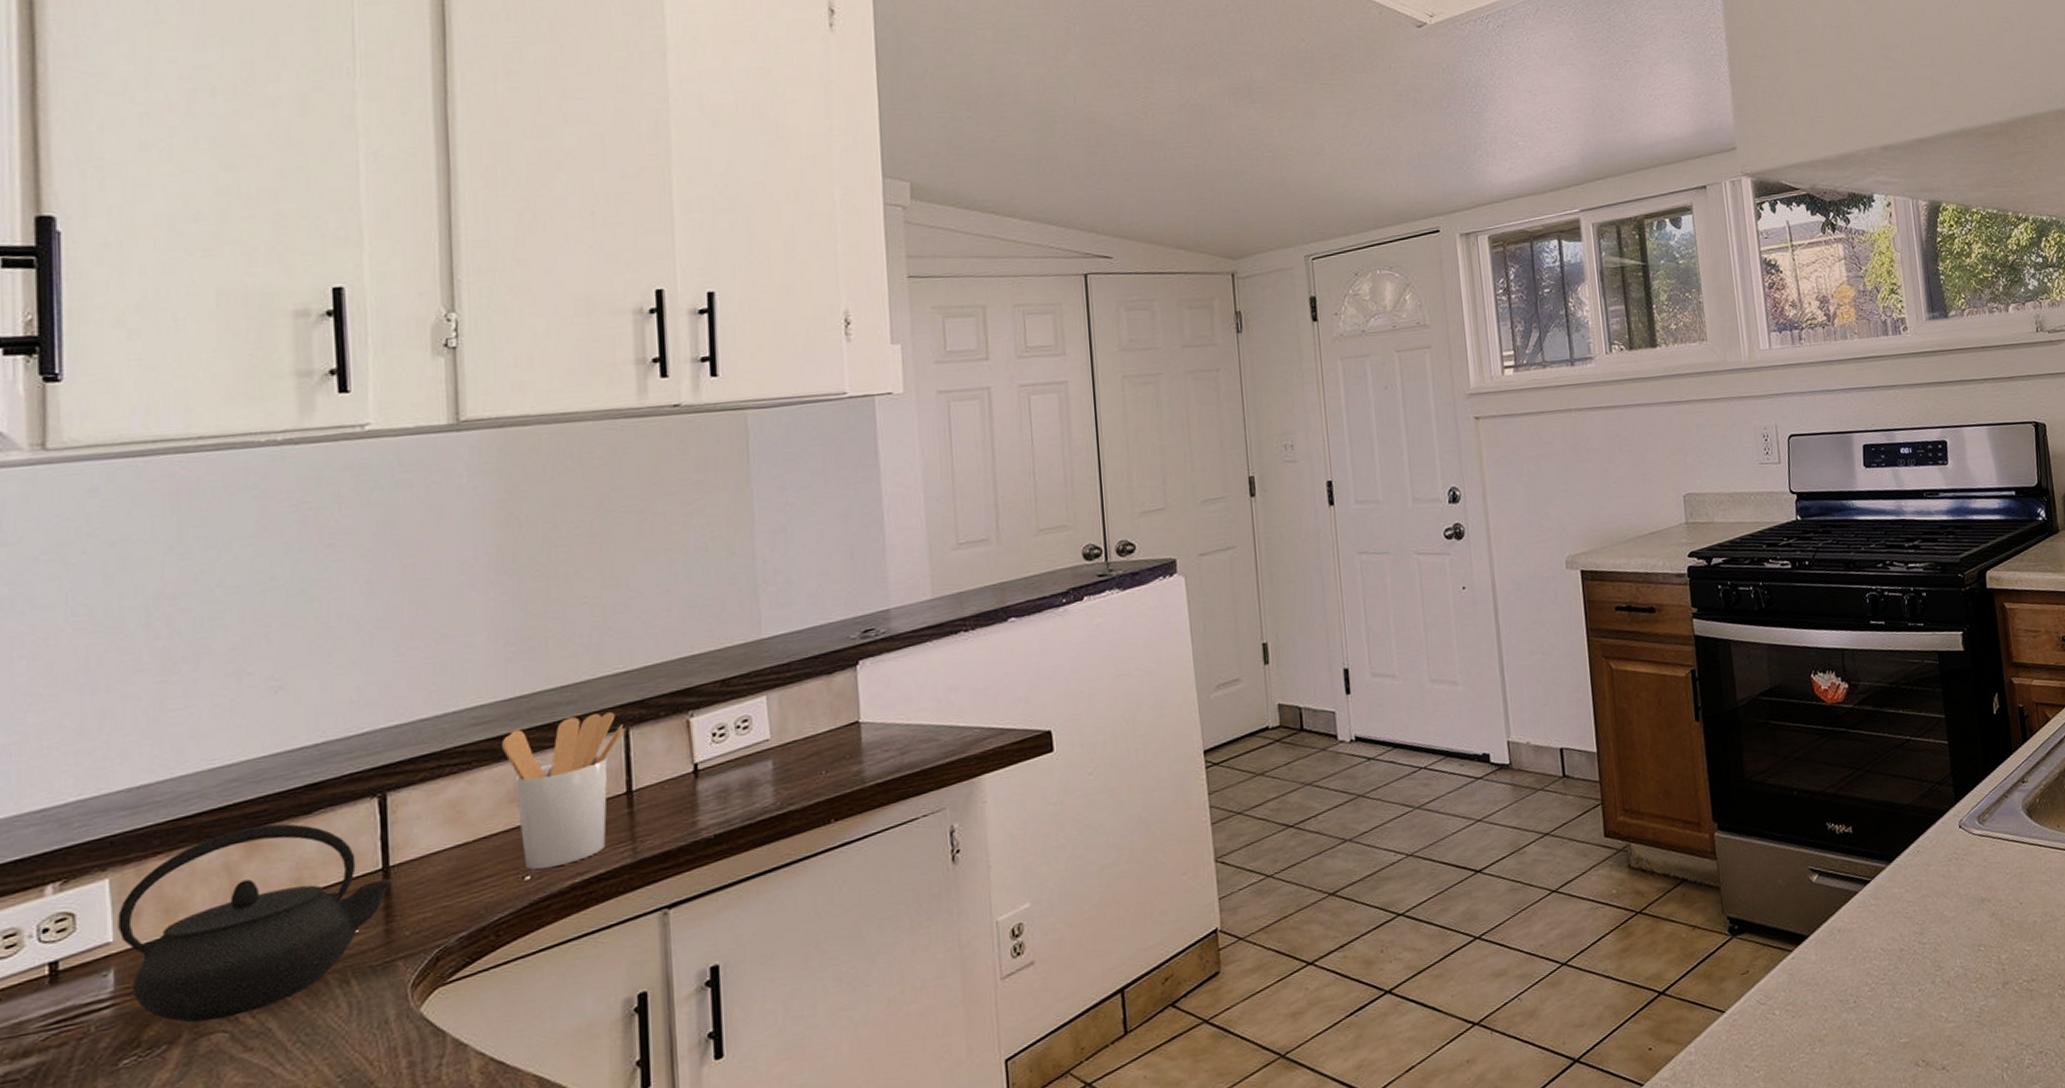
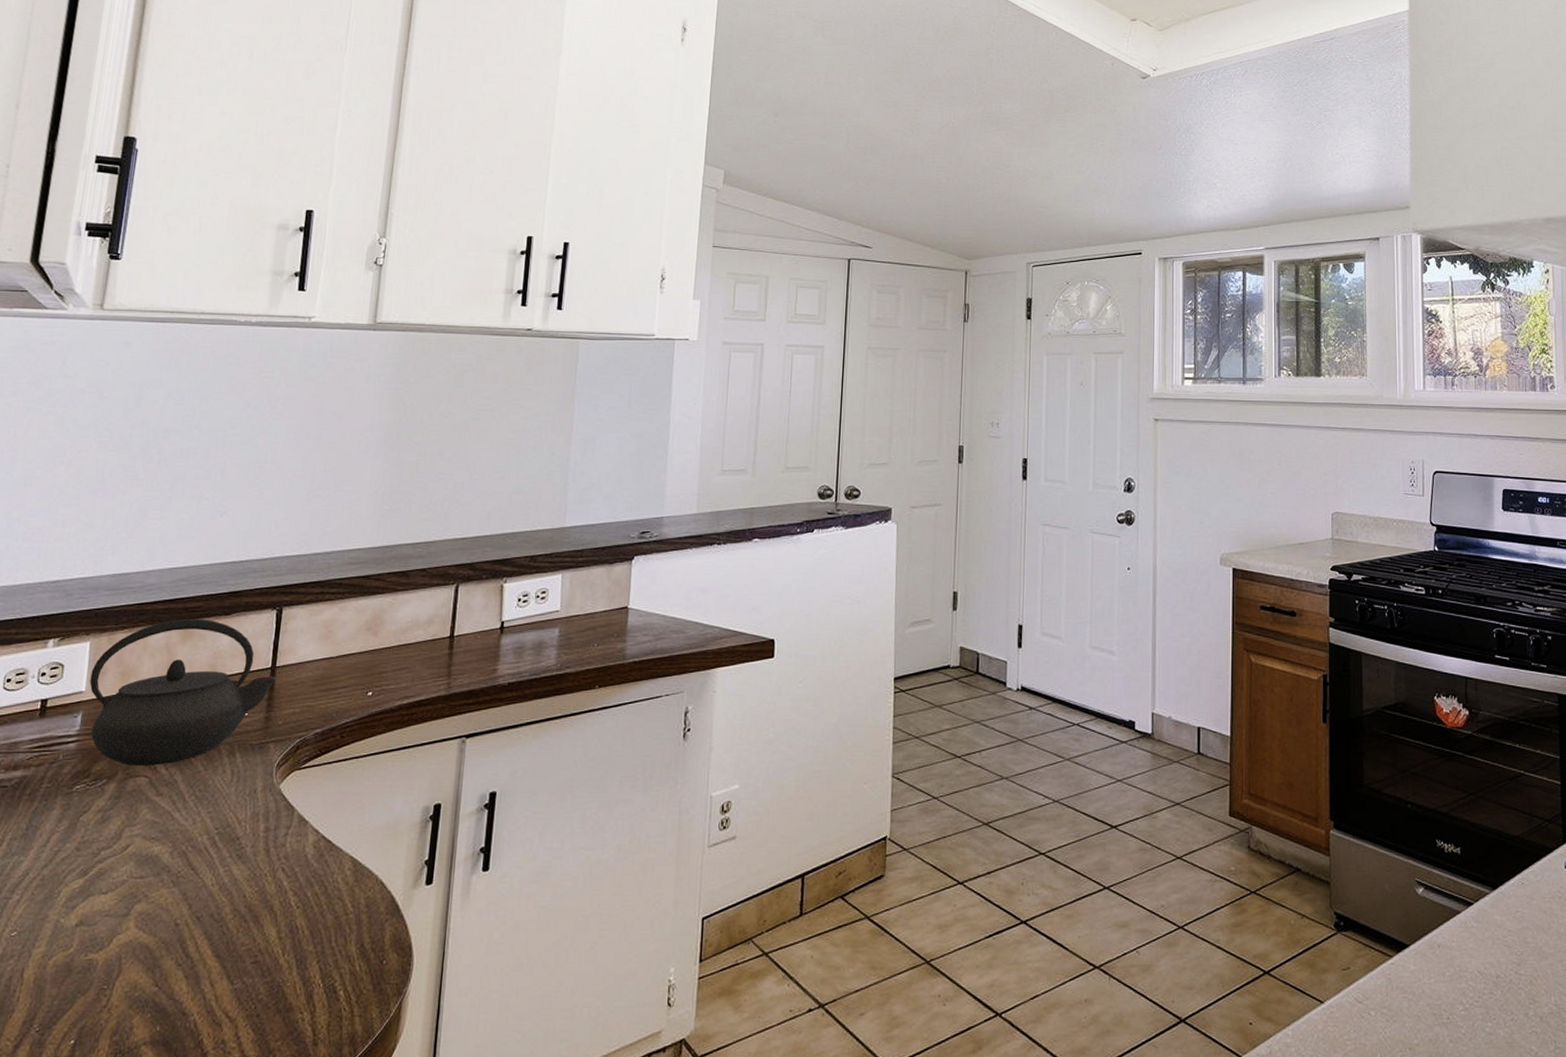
utensil holder: present [502,712,623,870] -> none [367,568,455,689]

